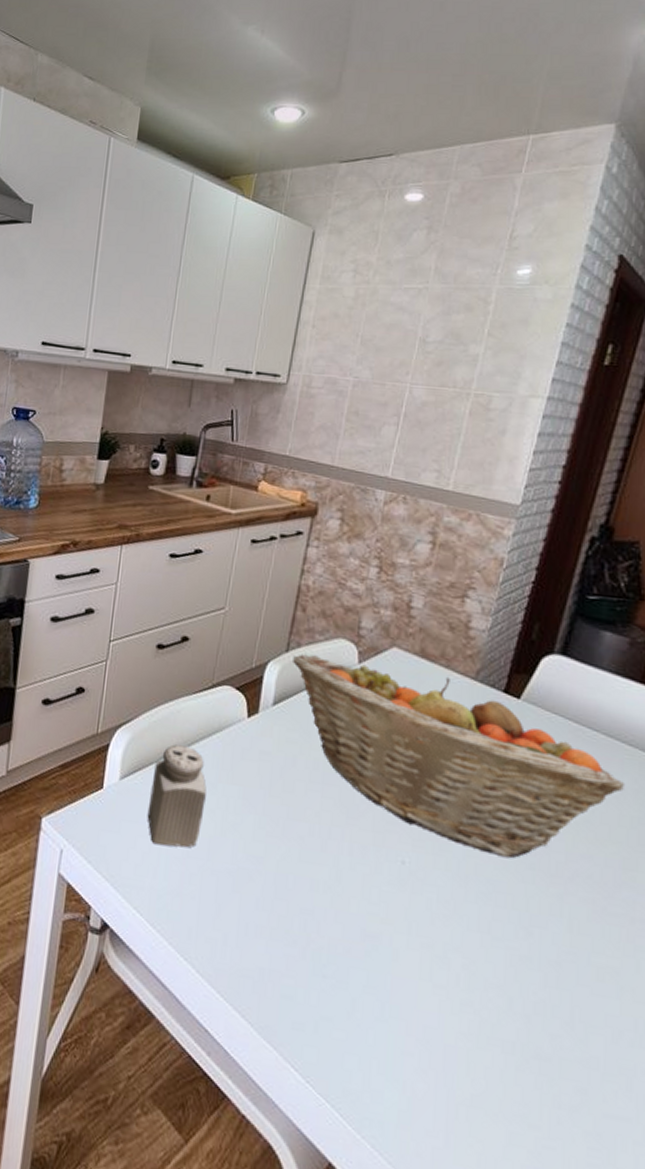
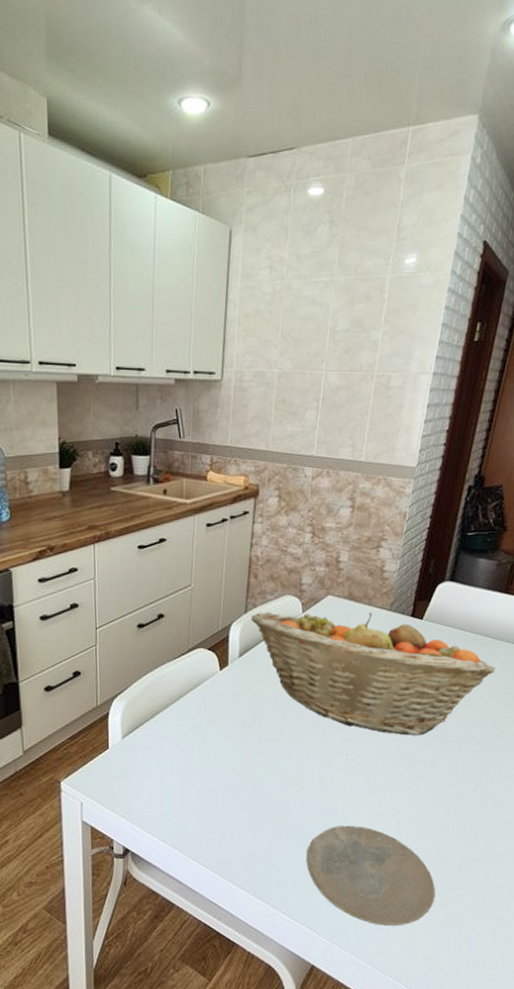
salt shaker: present [147,744,207,848] -> none [148,702,194,782]
plate: none [334,960,521,1141] -> present [306,825,435,926]

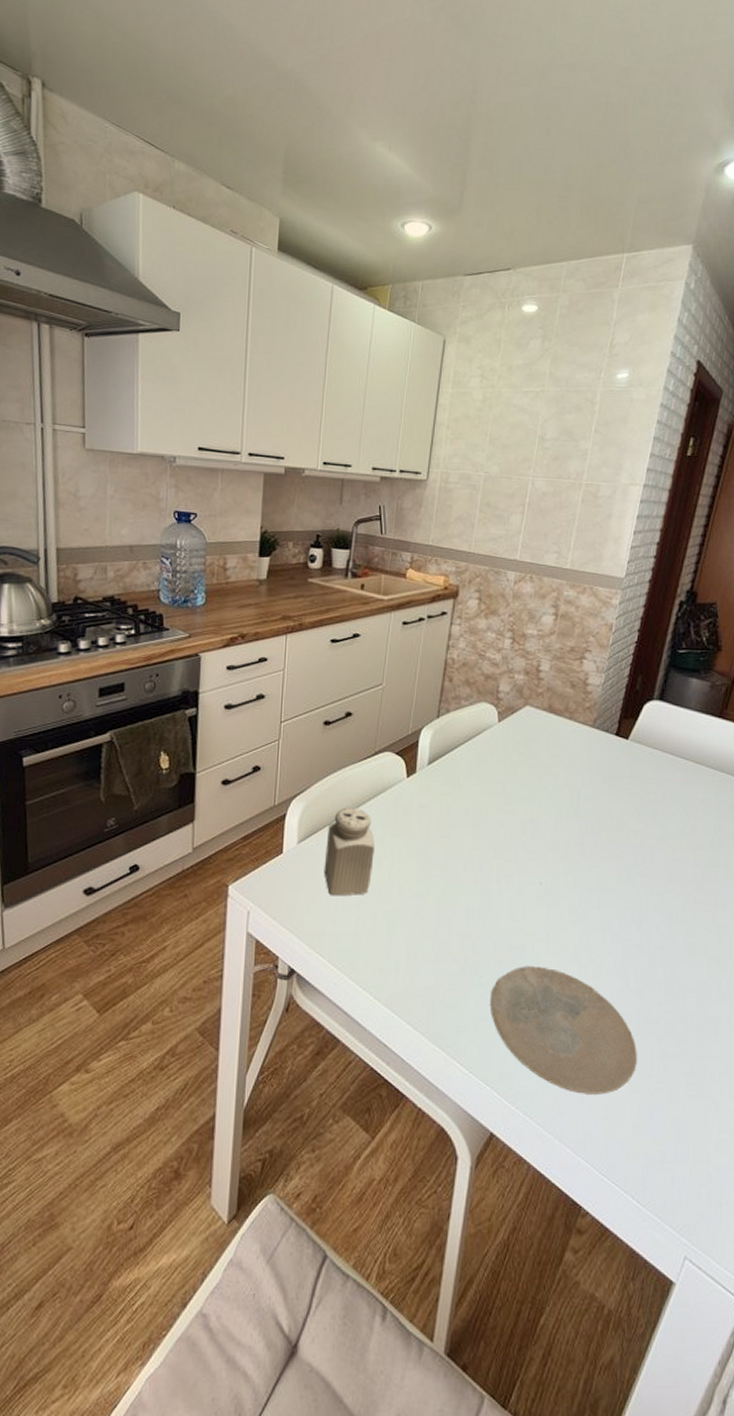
salt shaker: none [148,702,194,782] -> present [324,808,375,896]
fruit basket: present [251,611,496,736] -> none [443,718,709,870]

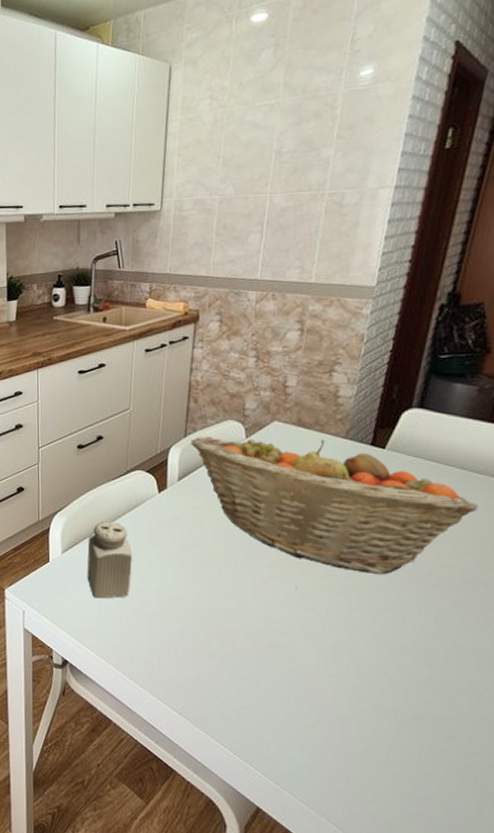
fruit basket: none [443,718,709,870] -> present [191,437,479,575]
plate: present [489,966,637,1095] -> none [250,663,404,781]

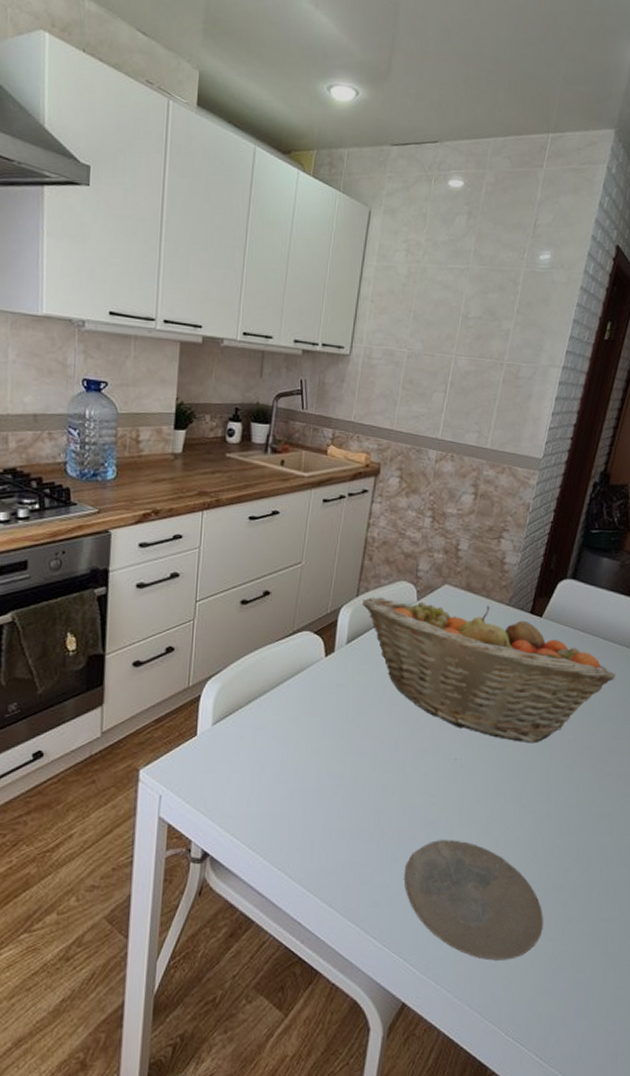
salt shaker: present [87,521,132,599] -> none [239,688,292,778]
plate: none [250,663,404,781] -> present [403,840,543,961]

